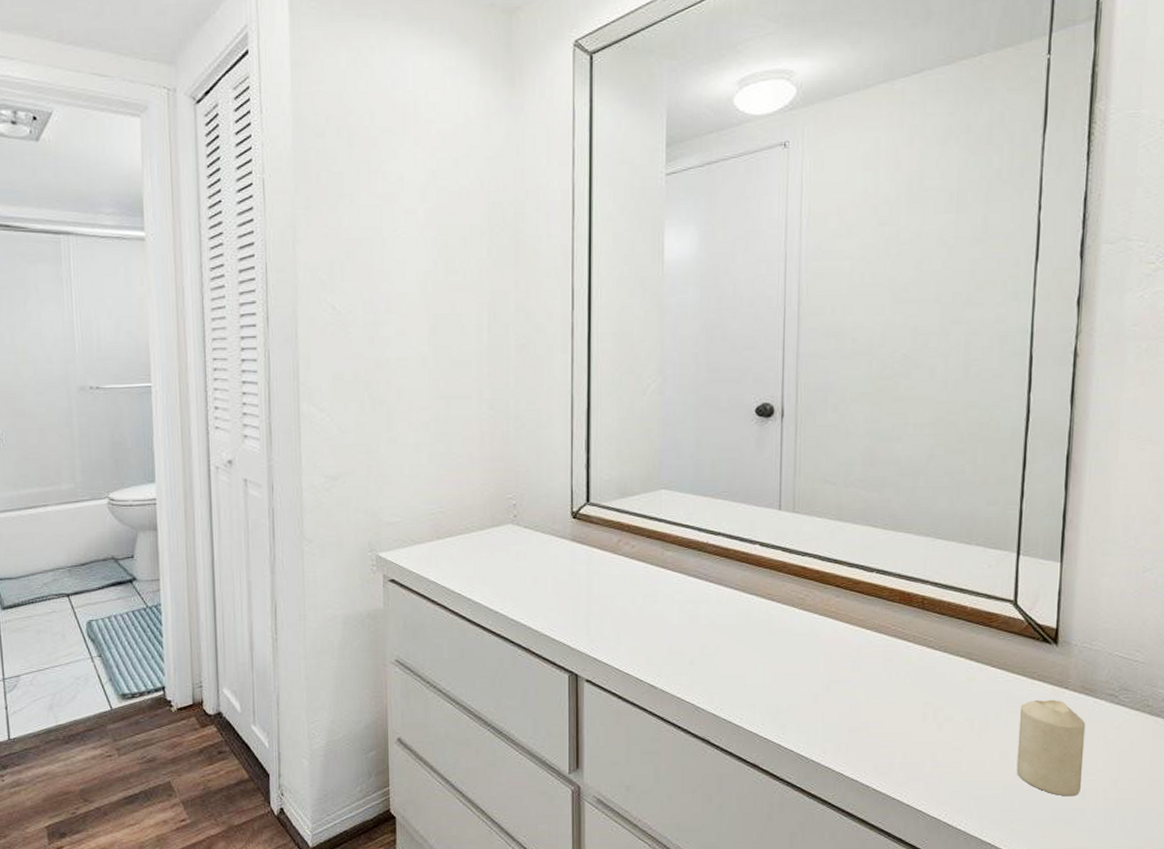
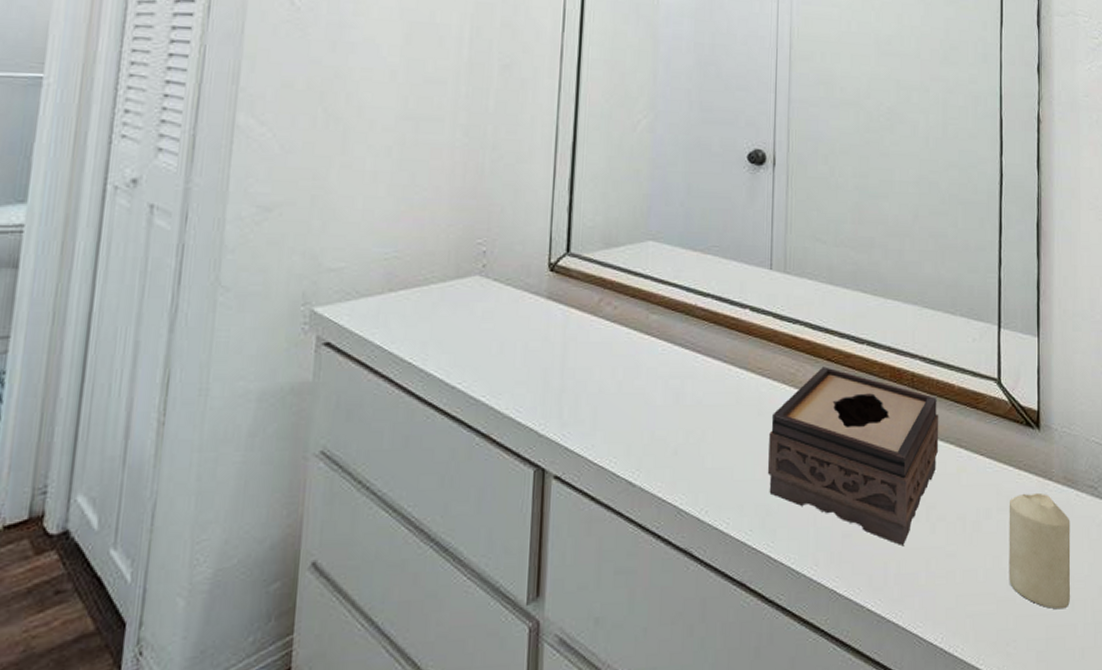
tissue box: none [778,592,950,740] -> present [768,366,939,545]

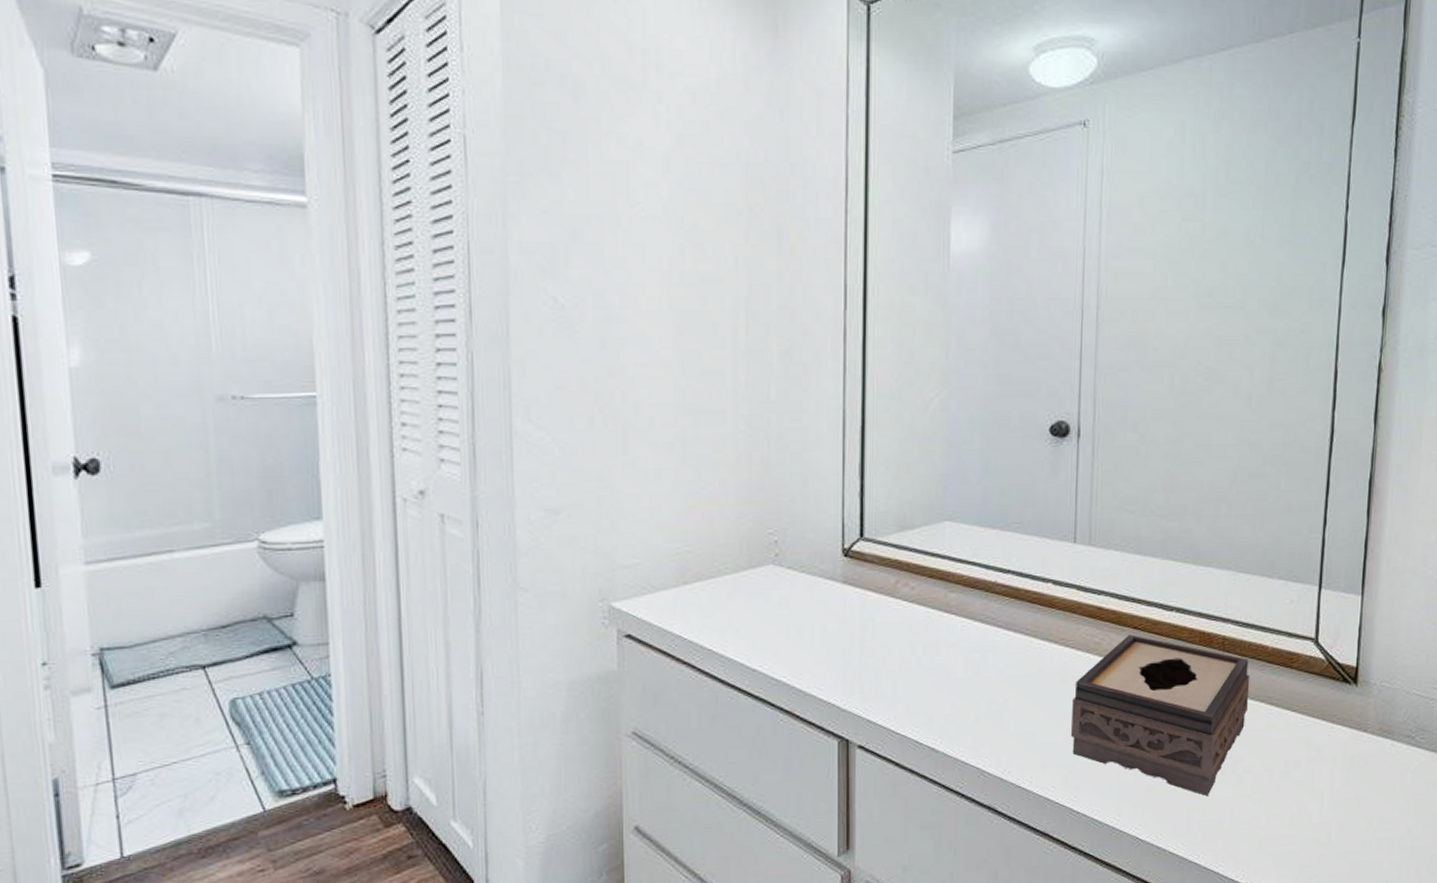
candle: present [1009,492,1071,610] -> none [1315,743,1383,848]

